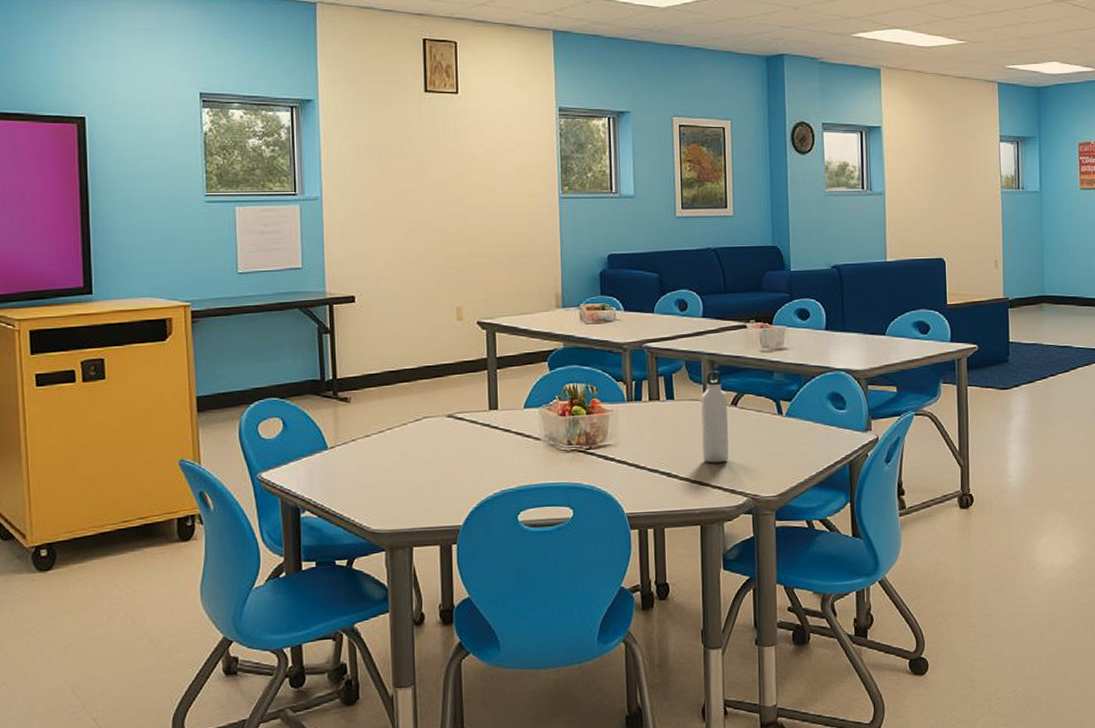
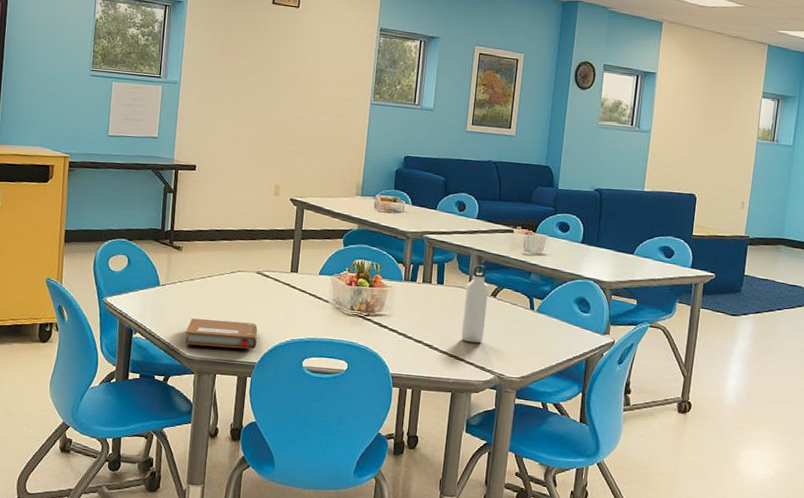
notebook: none [367,478,459,517] -> present [184,318,258,349]

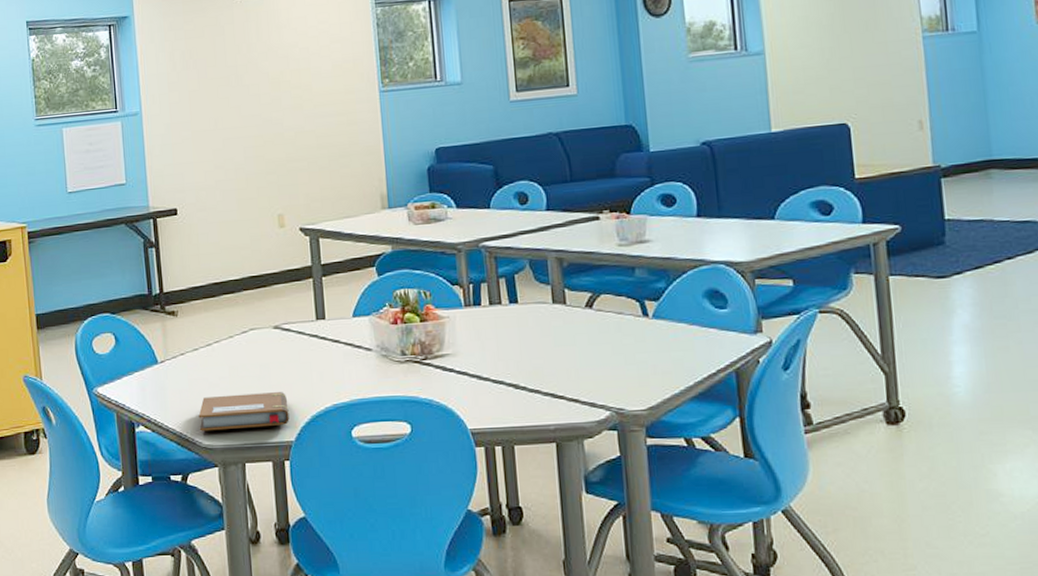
water bottle: present [461,264,489,343] -> none [549,269,586,373]

